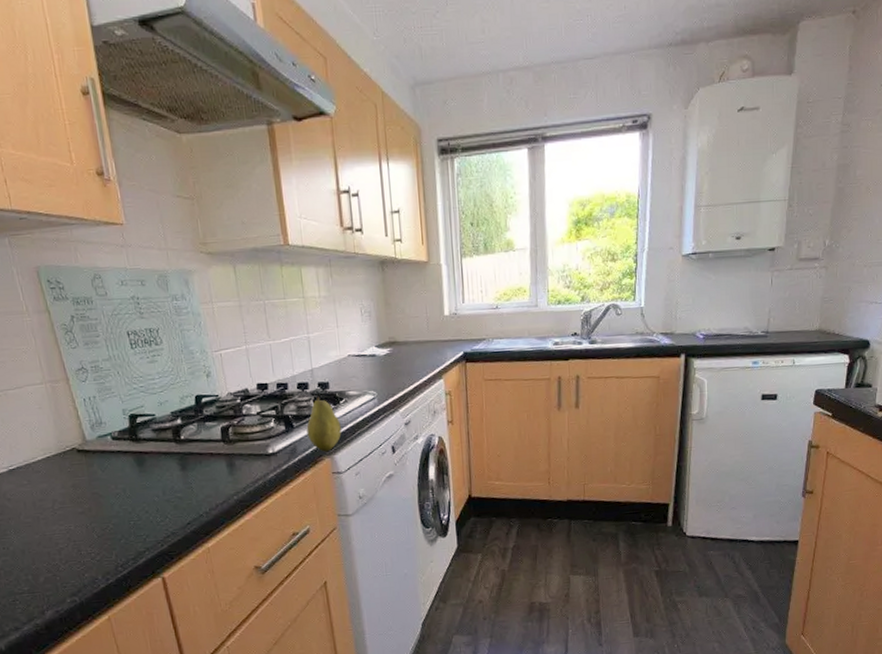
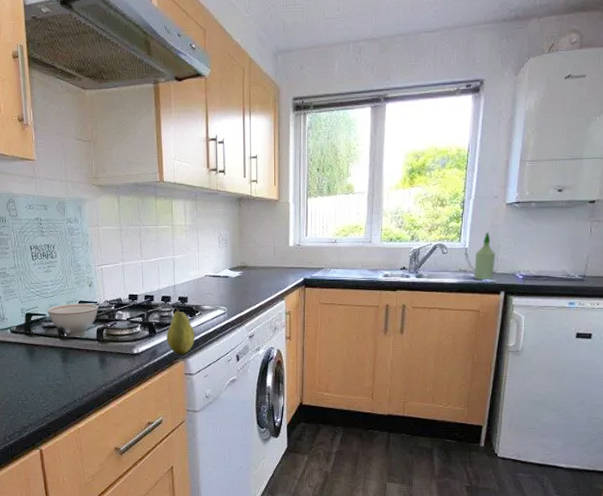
bowl: none [155,397,221,440] -> present [47,303,98,337]
spray bottle: none [651,288,674,343] -> present [474,232,495,281]

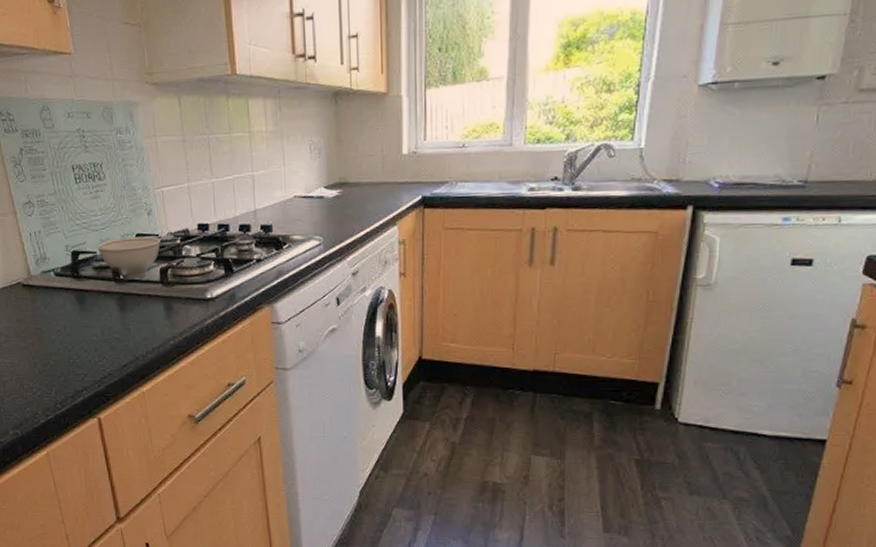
fruit: present [166,308,195,356] -> none [247,240,283,300]
spray bottle: present [474,232,495,281] -> none [651,125,682,192]

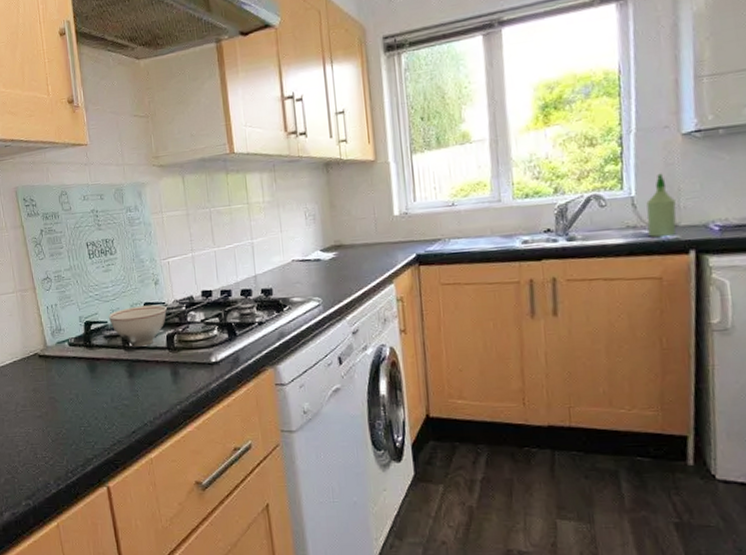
spray bottle: none [651,125,682,192] -> present [646,173,677,238]

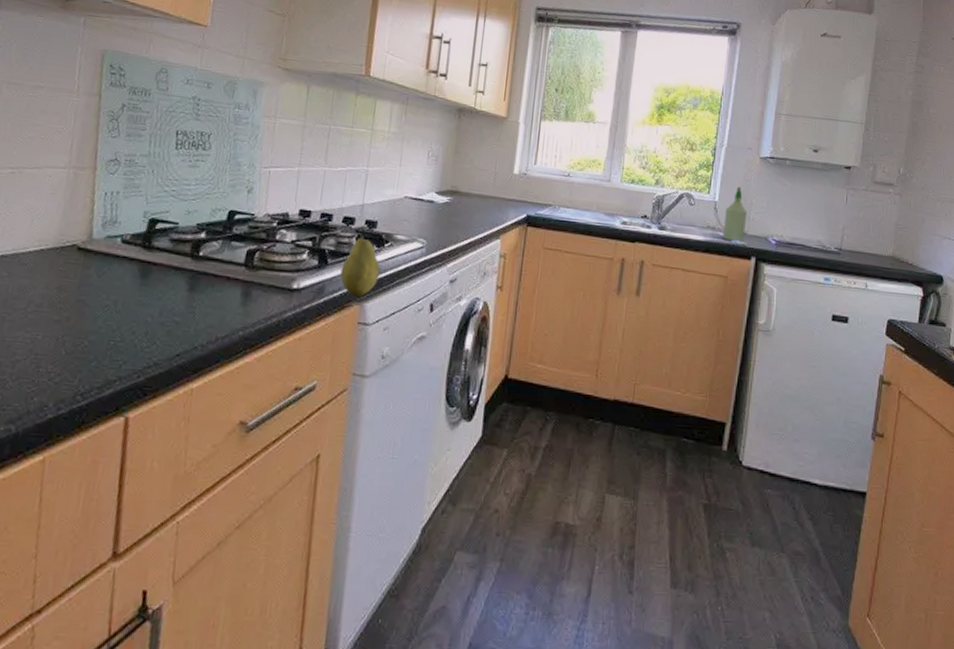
bowl: present [108,304,167,347] -> none [181,212,255,259]
fruit: none [249,303,285,362] -> present [340,235,380,298]

